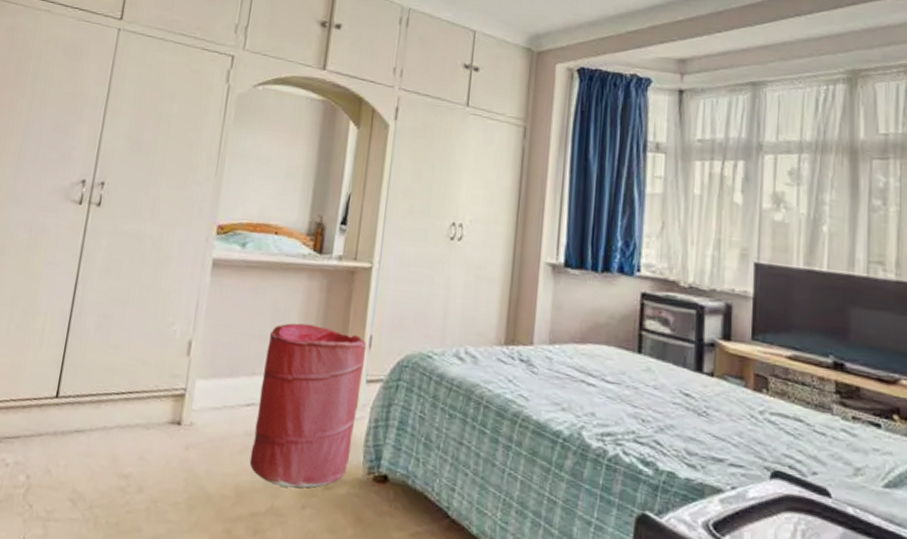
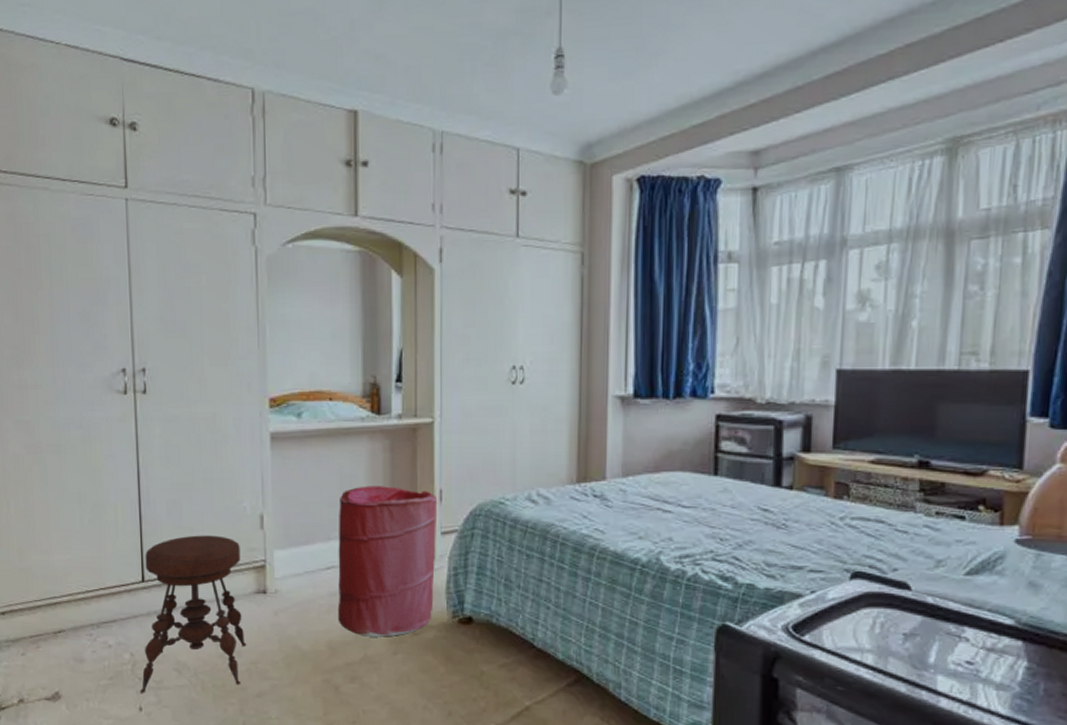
stool: none [27,353,163,525] -> present [139,535,247,693]

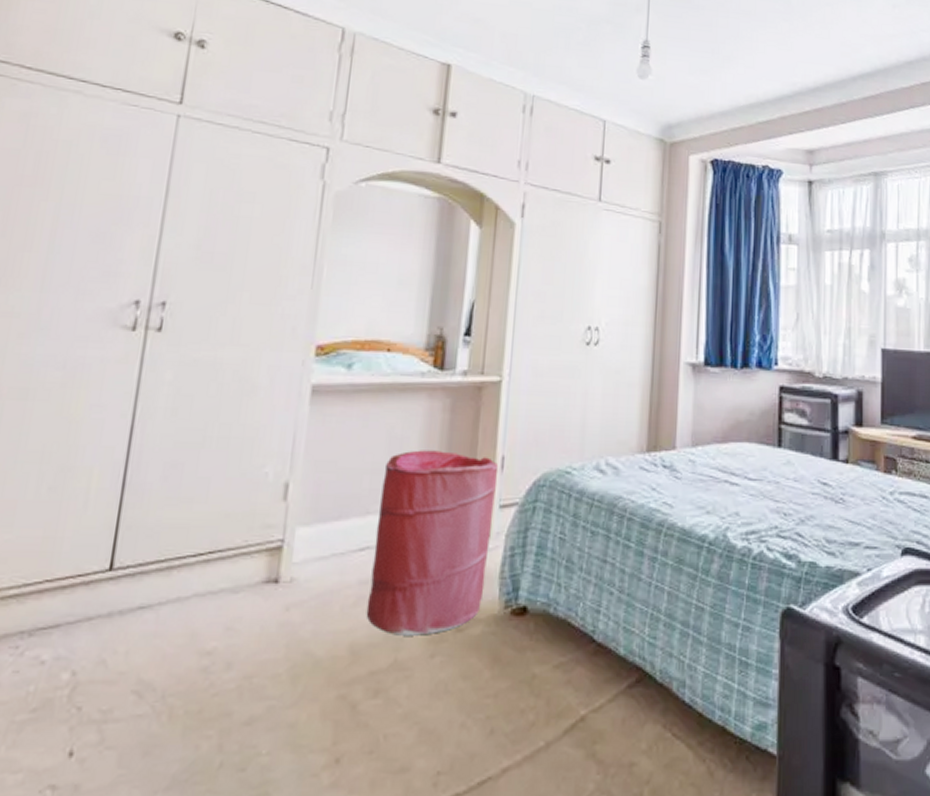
stool: present [139,535,247,693] -> none [74,507,253,730]

